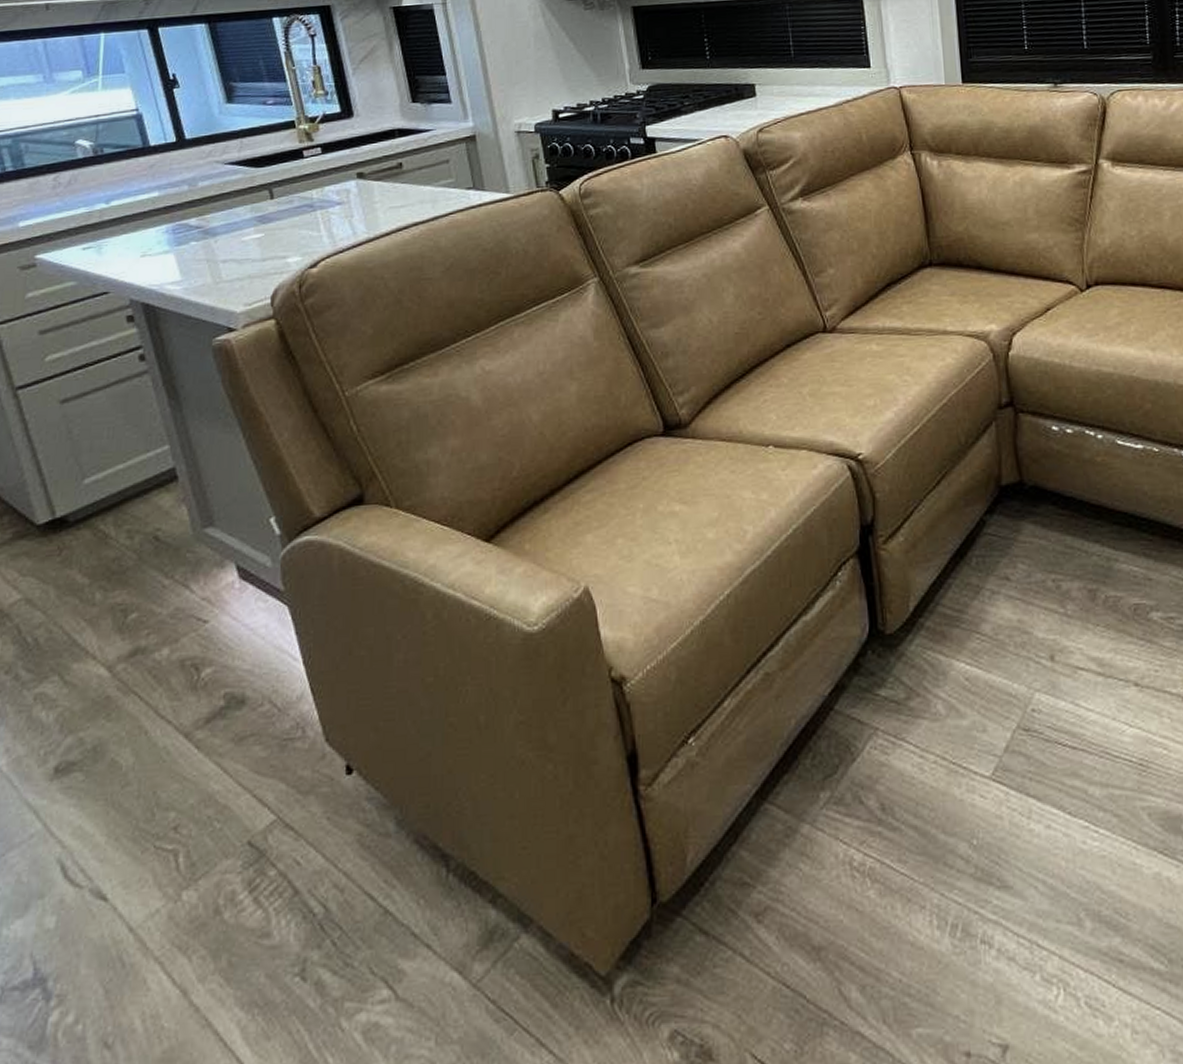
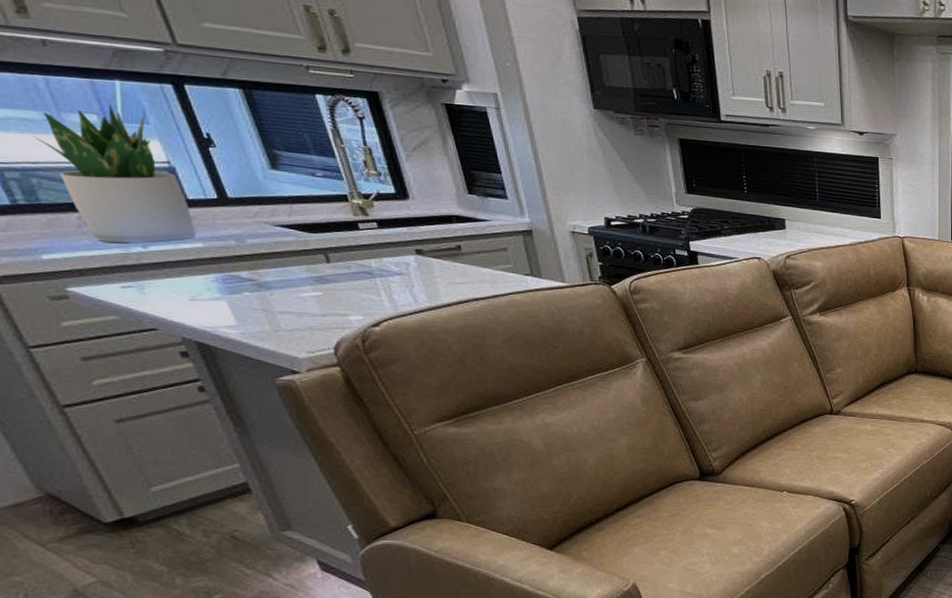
planter: none [28,57,154,203] -> present [34,105,197,244]

